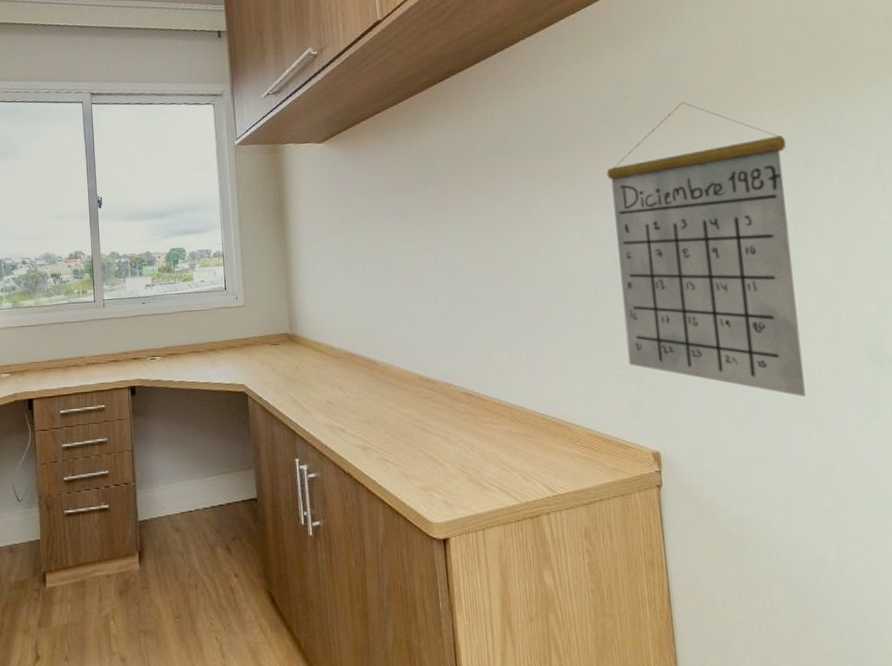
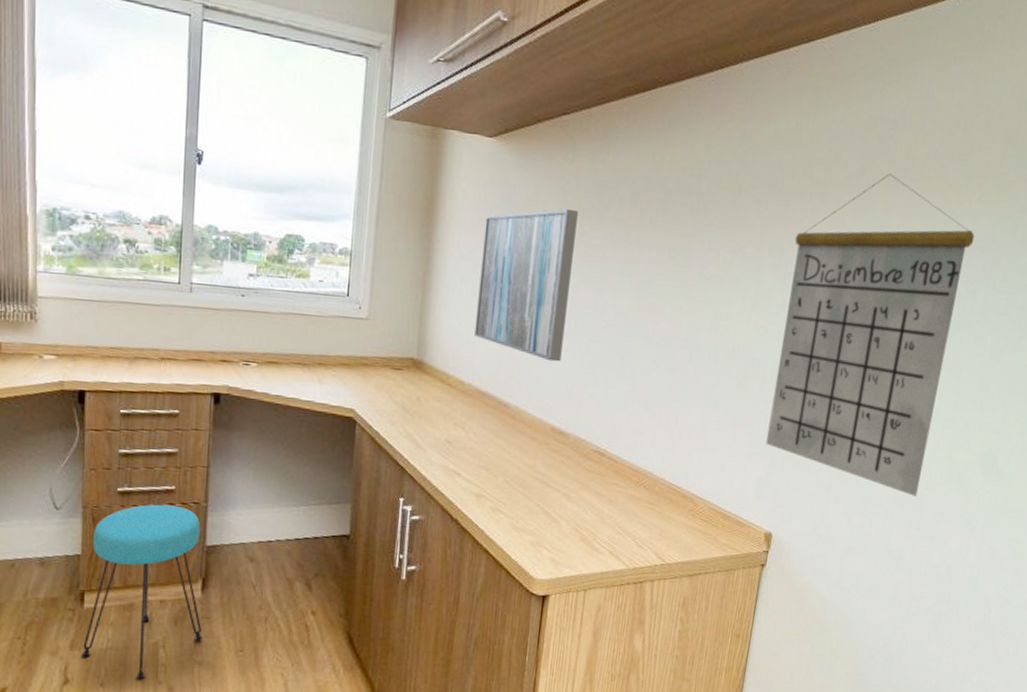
stool: none [47,487,144,652] -> present [81,504,202,679]
wall art: none [327,186,415,318] -> present [474,208,578,362]

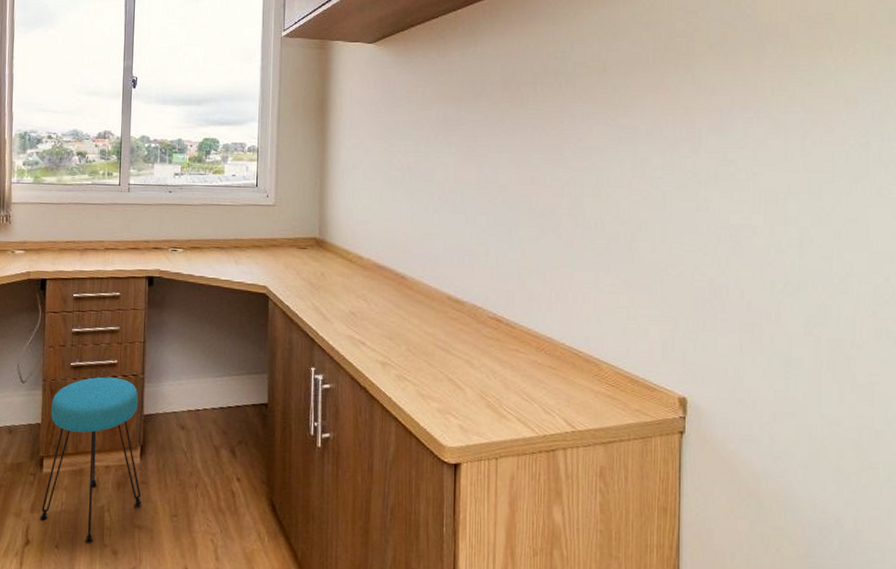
wall art: present [474,208,578,362] -> none [369,97,454,235]
calendar: present [766,173,975,496] -> none [666,39,857,356]

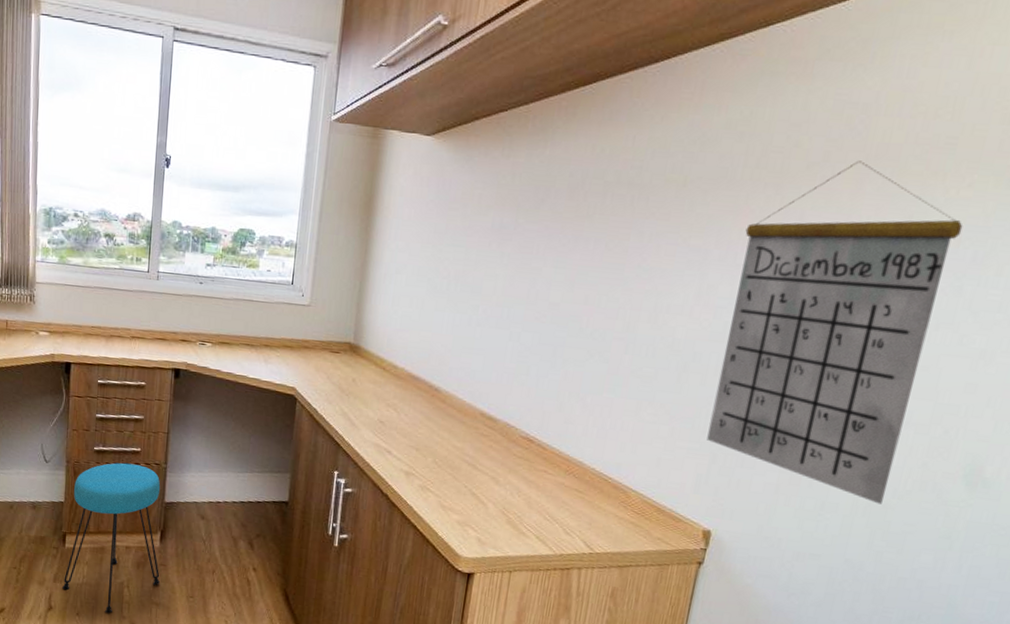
calendar: none [666,39,857,356] -> present [707,160,963,504]

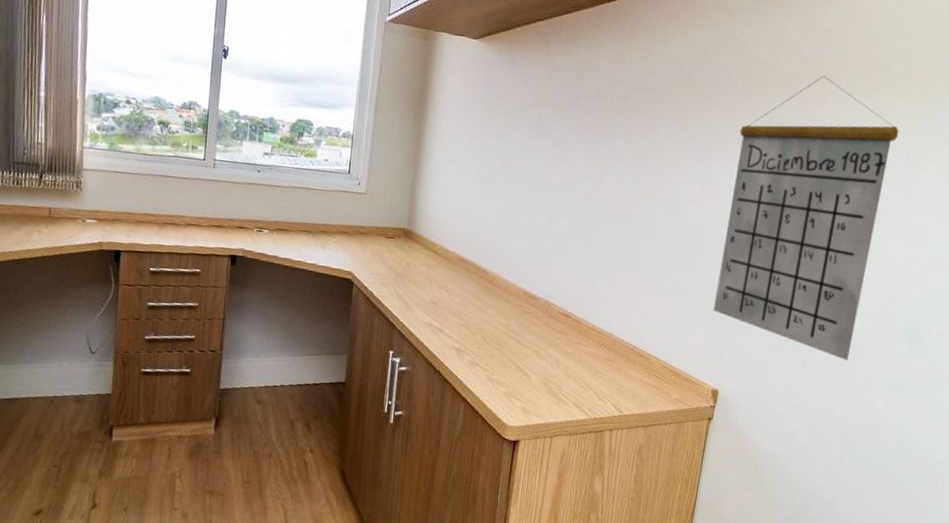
stool: present [62,462,161,613] -> none [108,351,216,506]

